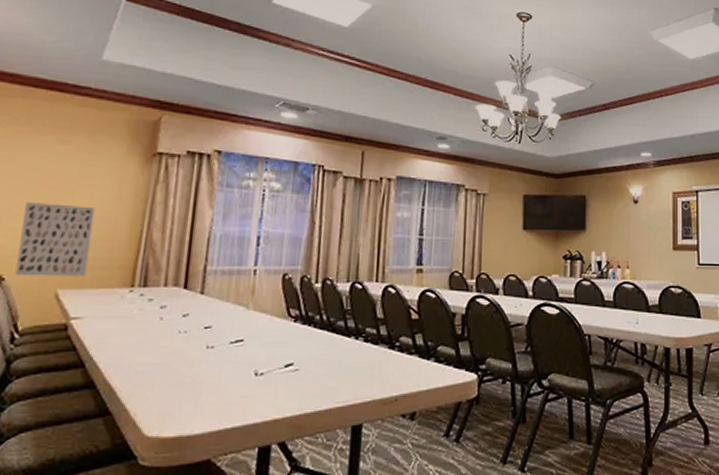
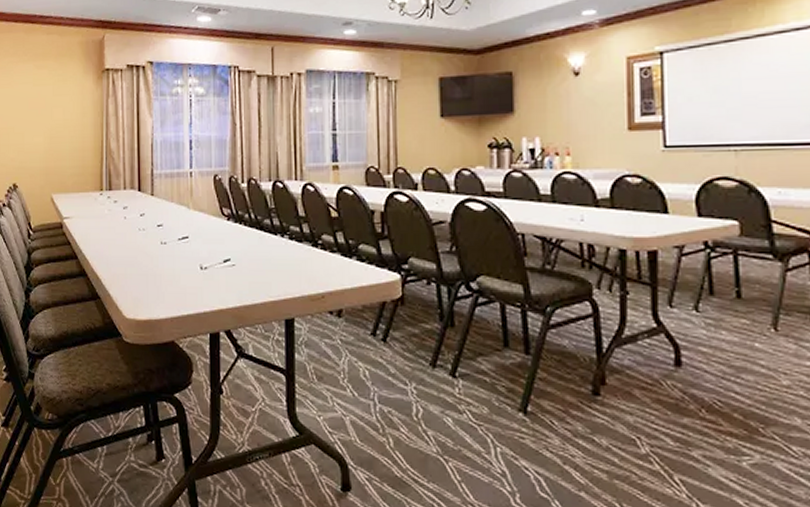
wall art: present [15,201,95,277] -> none [23,121,69,184]

